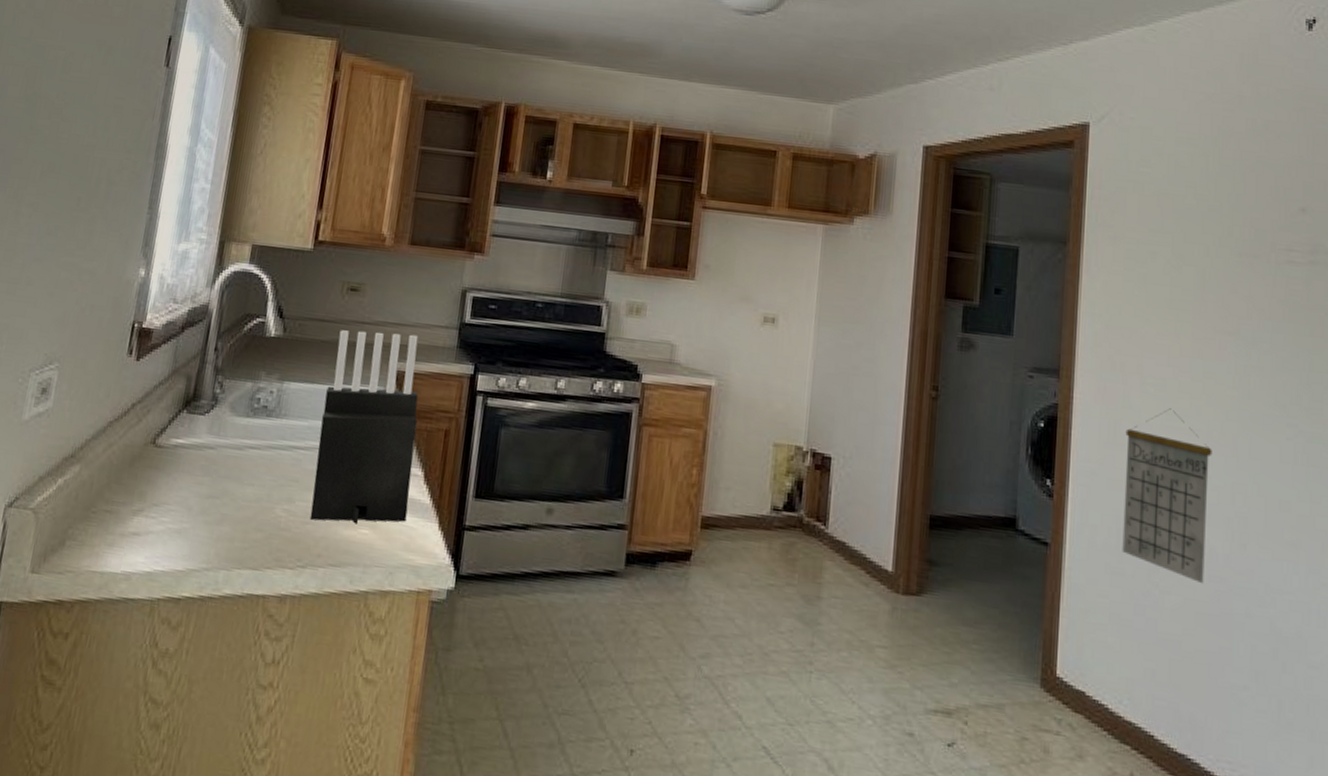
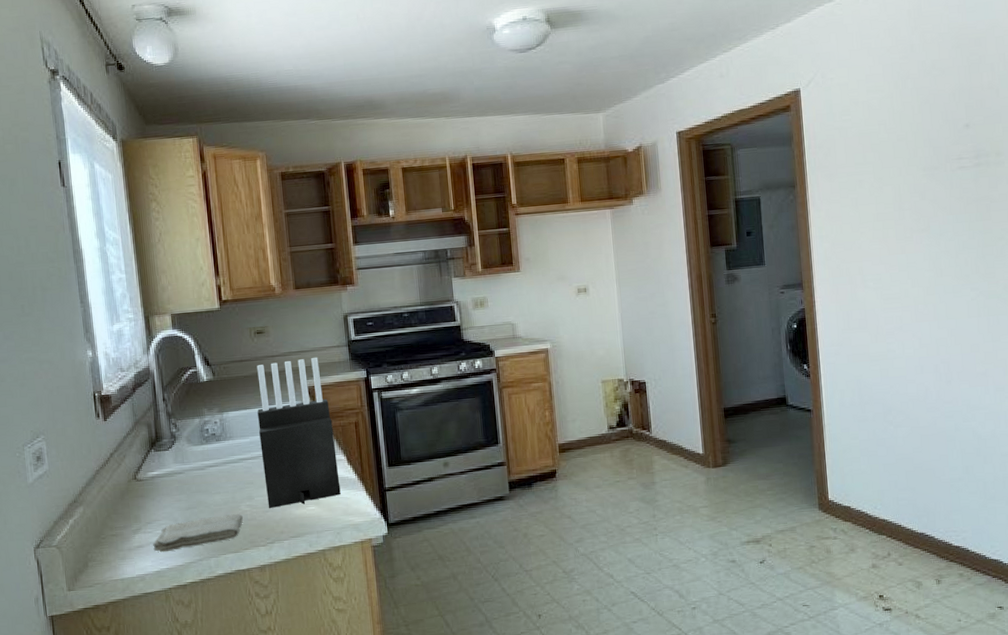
washcloth: none [151,513,275,551] -> present [153,514,243,553]
calendar: present [1122,408,1212,584] -> none [856,295,924,415]

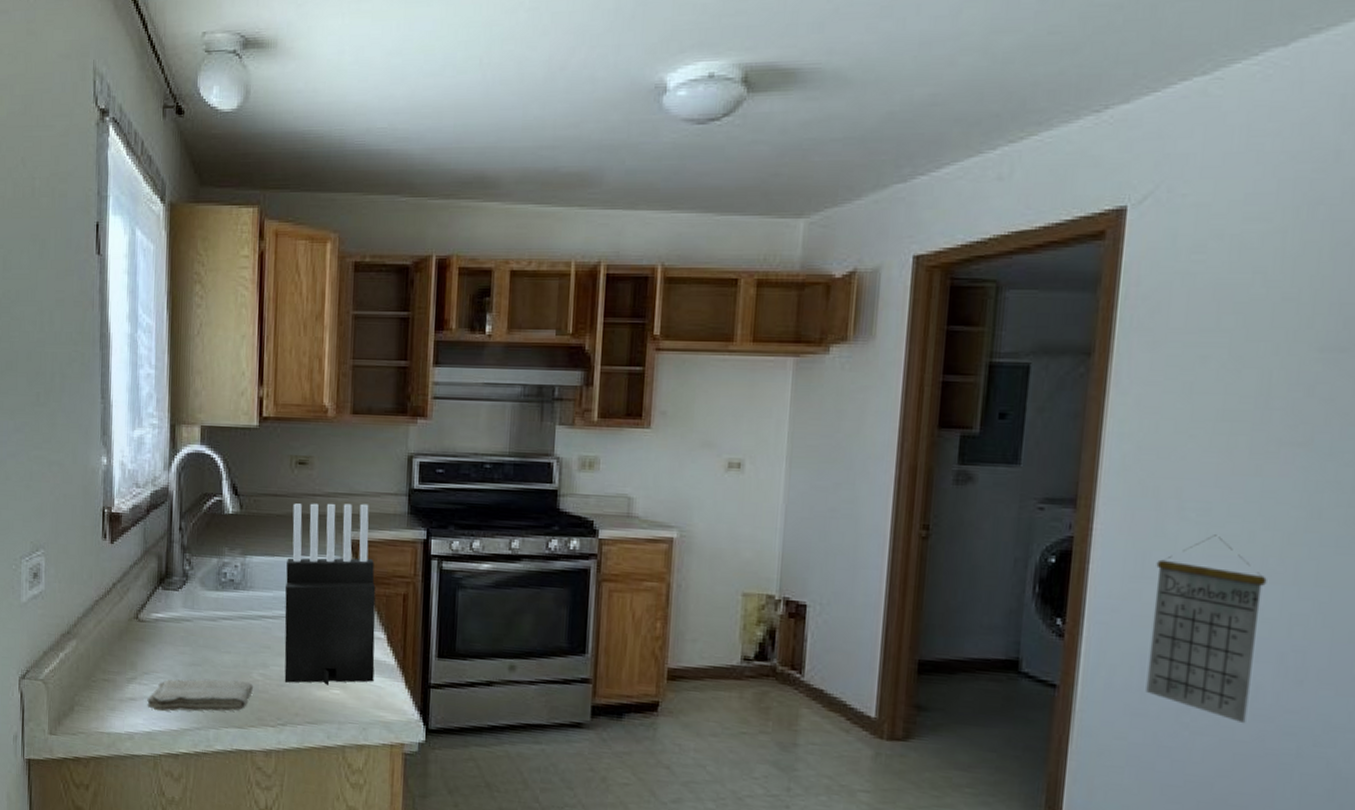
calendar: none [856,295,924,415] -> present [1146,535,1267,724]

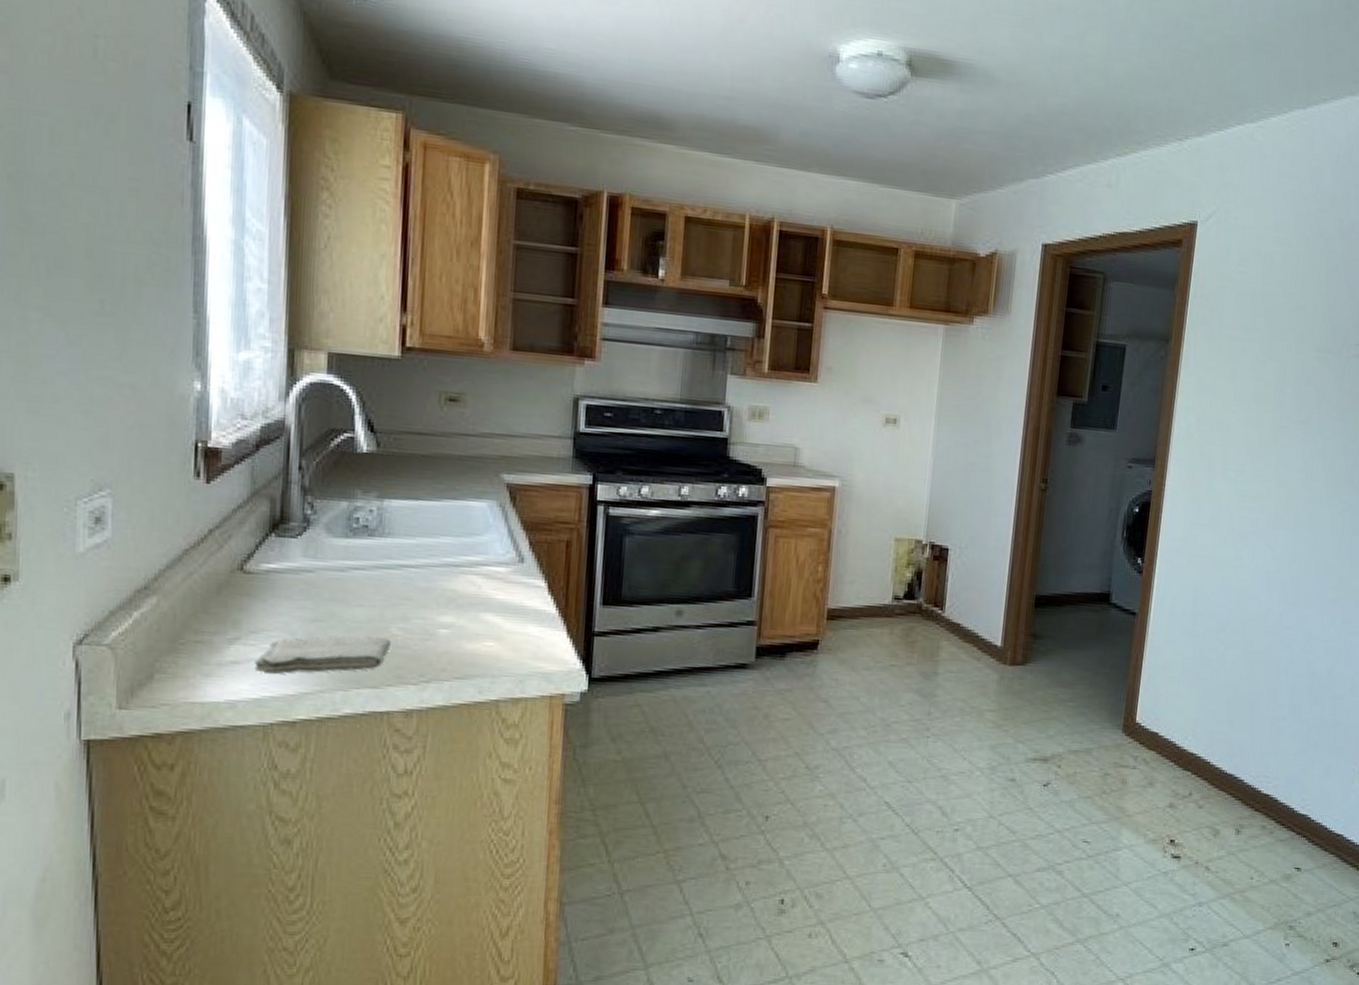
knife block: present [284,503,376,685] -> none [429,443,536,638]
calendar: present [1146,535,1267,724] -> none [1196,491,1278,639]

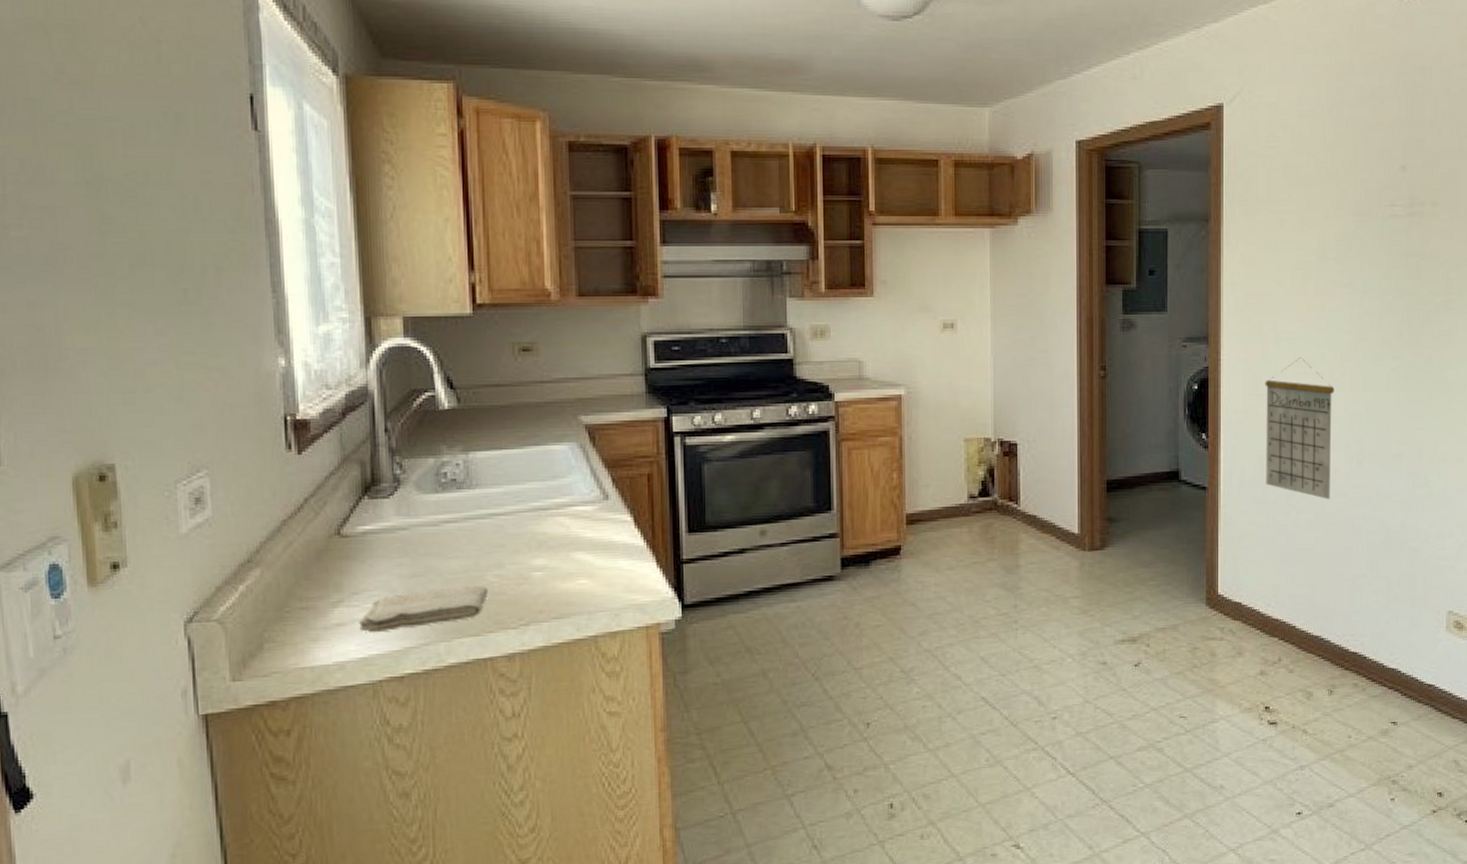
calendar: none [1196,491,1278,639] -> present [1265,357,1335,500]

